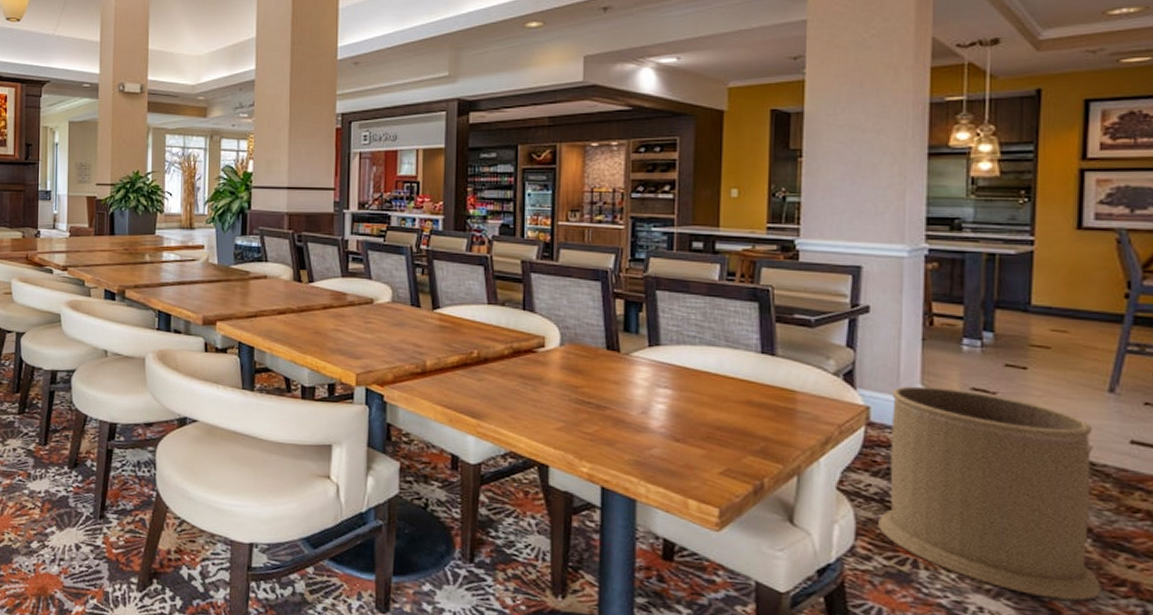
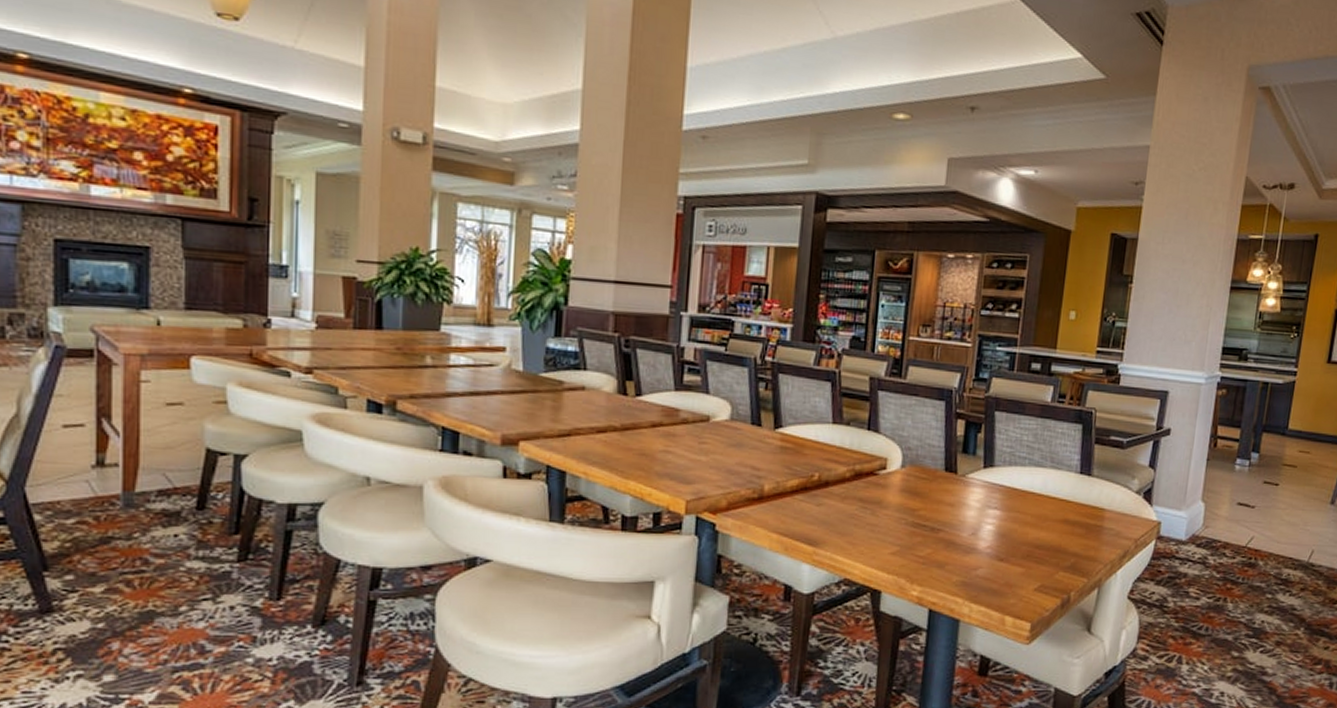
trash can: present [878,386,1102,601] -> none [1156,502,1316,680]

